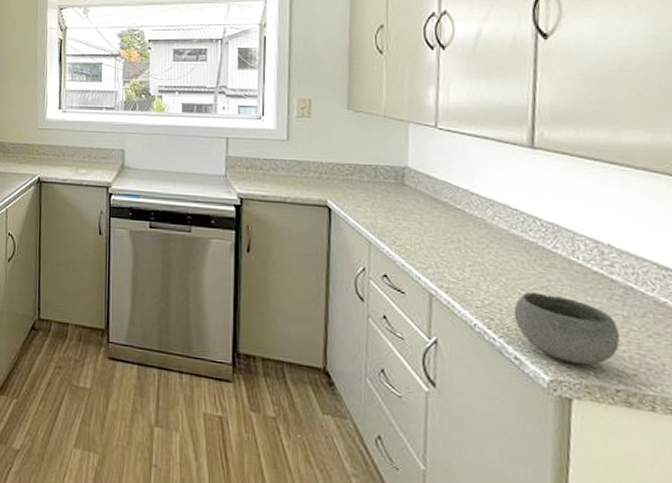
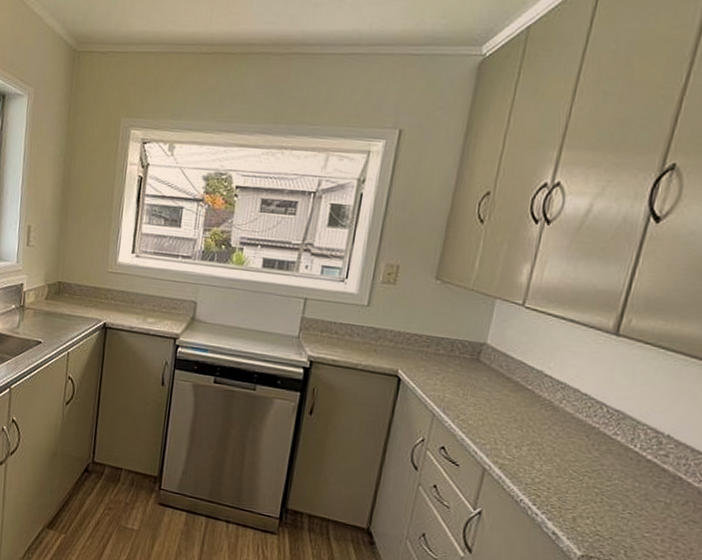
bowl: present [513,291,621,366] -> none [560,473,658,545]

